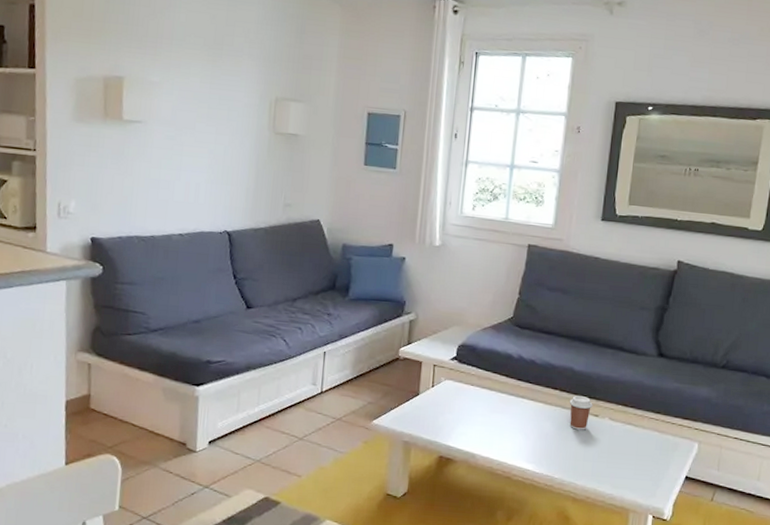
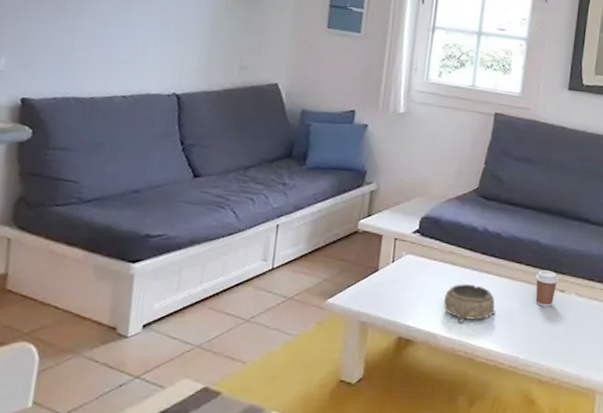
decorative bowl: none [481,408,532,444] -> present [444,284,496,323]

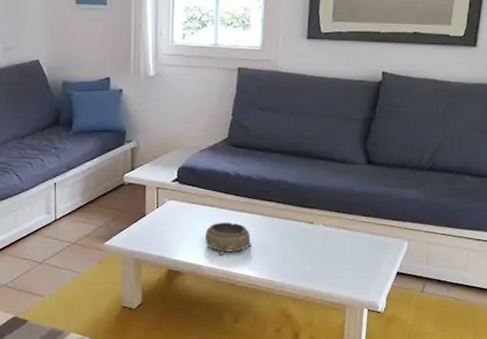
coffee cup: present [535,269,559,307] -> none [285,205,308,237]

